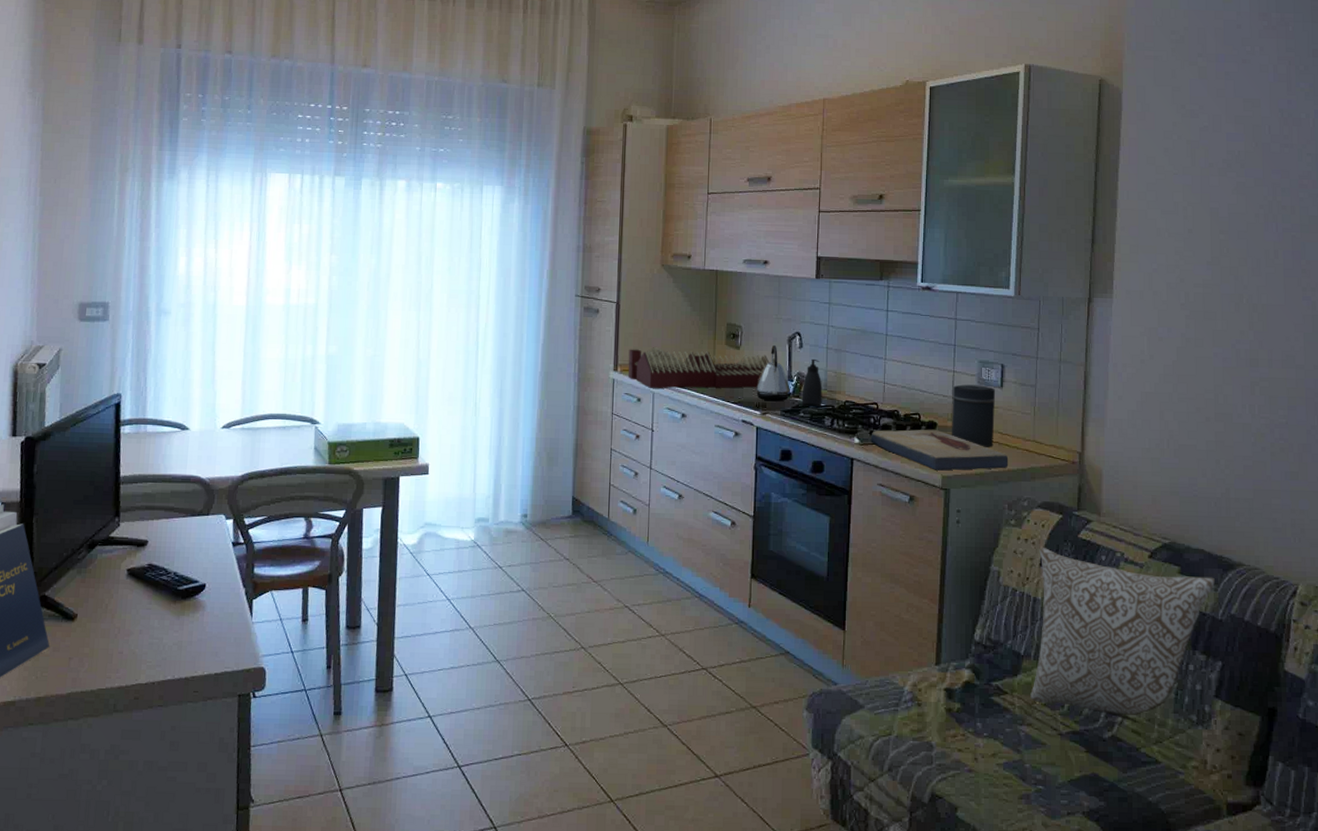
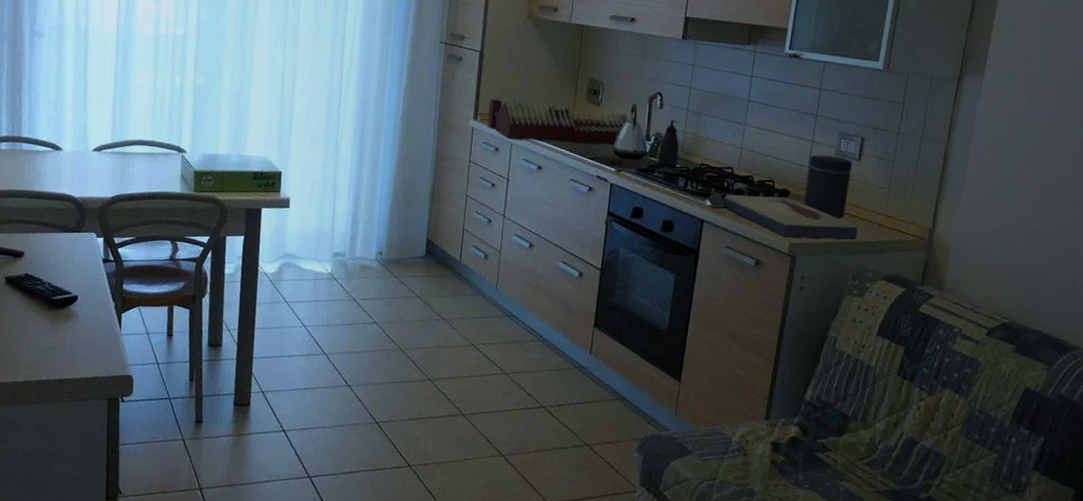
pillow: present [1030,548,1215,725] -> none [853,318,1049,489]

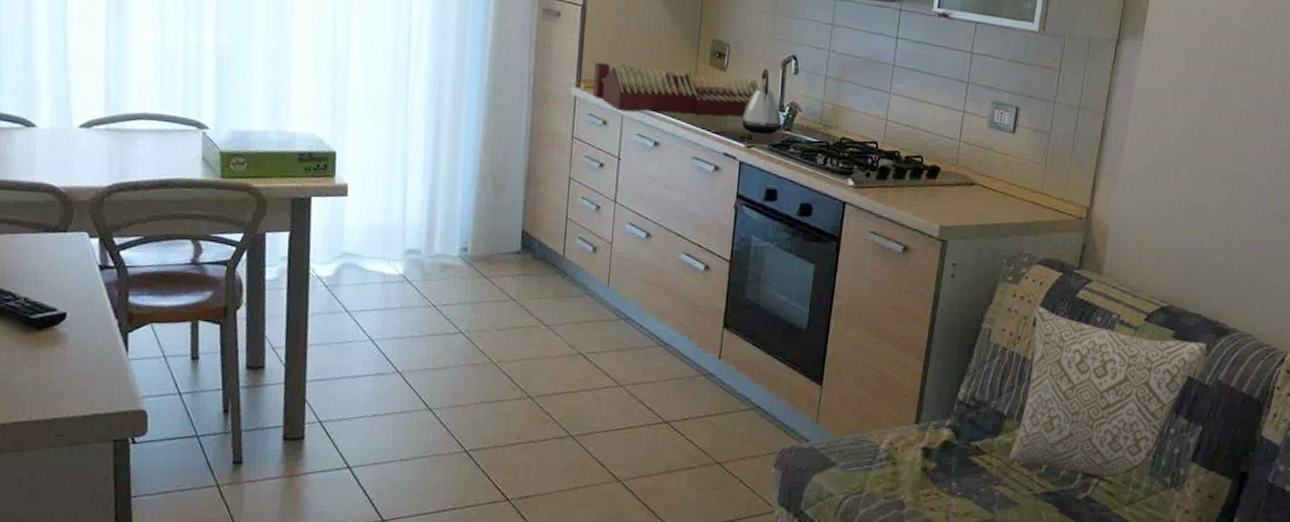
soap dispenser: present [656,119,680,170] -> none [792,87,818,145]
fish fossil: present [722,194,858,240] -> none [866,172,1013,221]
cylinder: present [803,155,853,218] -> none [954,126,1007,197]
pillow: none [853,318,1049,489] -> present [1009,306,1207,487]

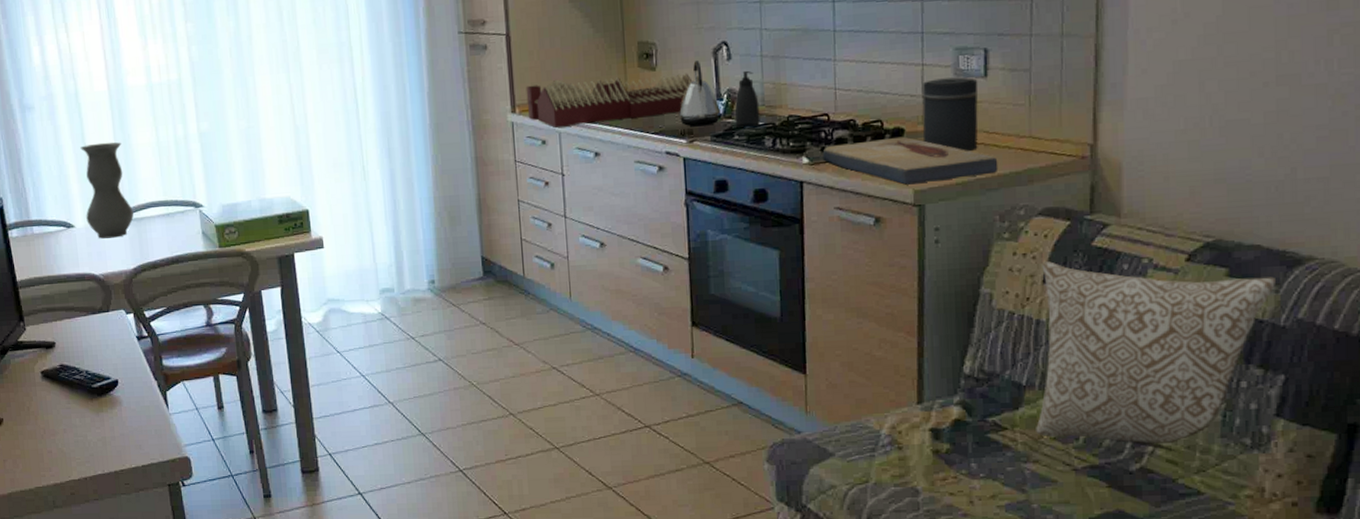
vase: none [53,33,117,148] -> present [80,142,134,239]
soap dispenser: none [792,87,818,145] -> present [734,70,761,130]
fish fossil: none [866,172,1013,221] -> present [822,136,999,185]
cylinder: none [954,126,1007,197] -> present [922,77,978,151]

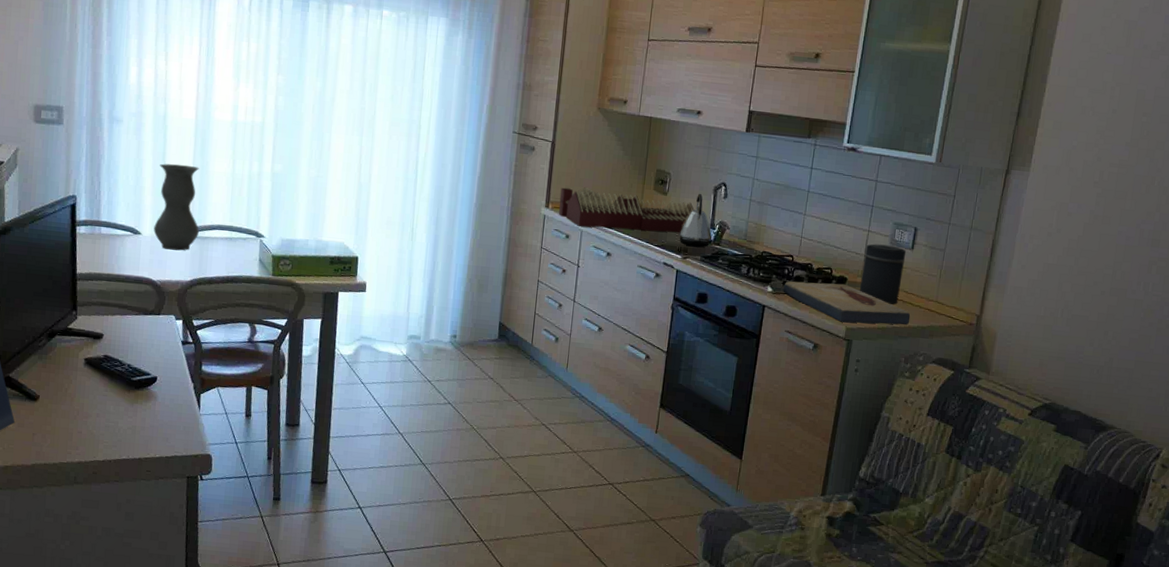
soap dispenser: present [734,70,761,130] -> none [720,209,743,257]
pillow: present [1036,261,1275,454] -> none [903,399,1086,560]

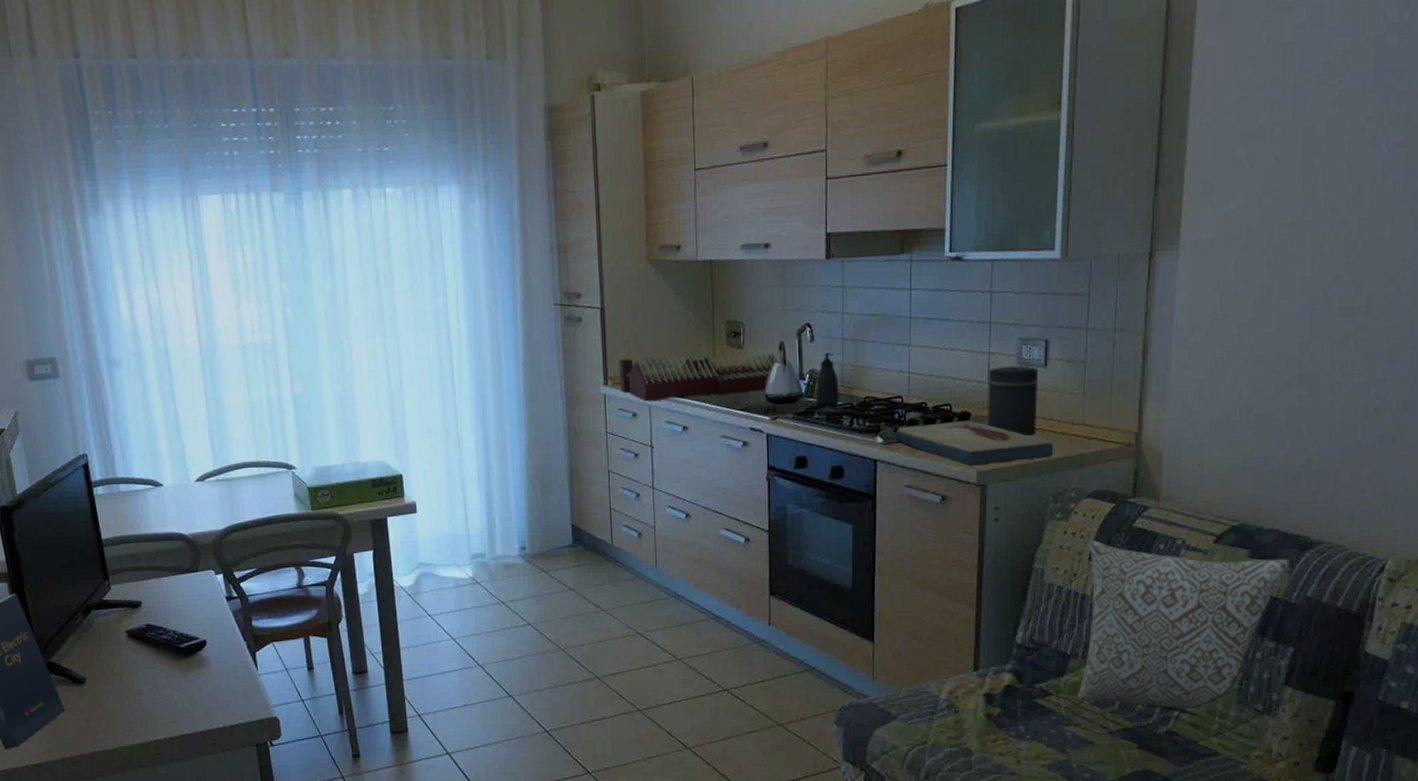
vase: present [153,163,199,251] -> none [170,400,224,498]
soap dispenser: none [720,209,743,257] -> present [815,352,839,409]
pillow: none [903,399,1086,560] -> present [1078,540,1289,718]

